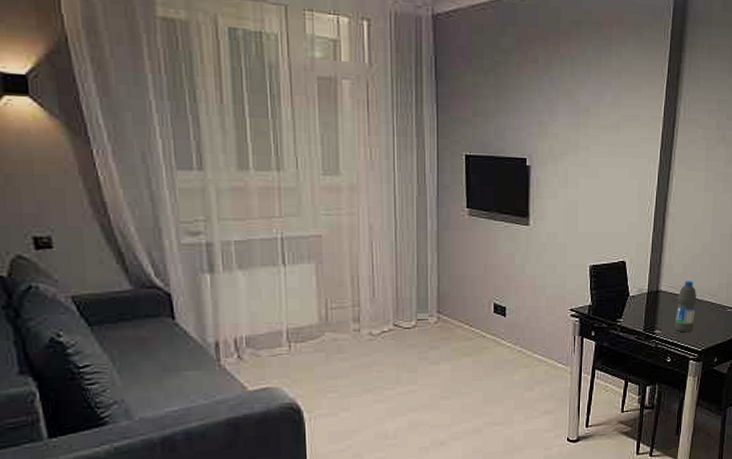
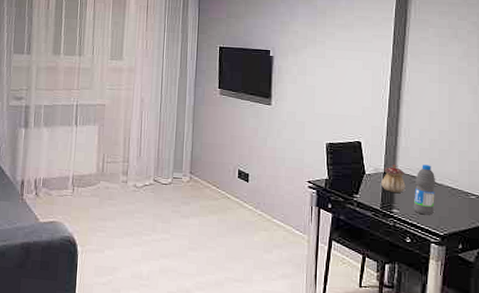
teapot: none [645,282,668,313] -> present [381,164,406,193]

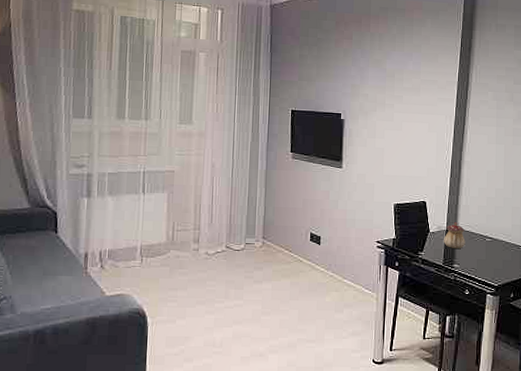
water bottle: present [413,164,436,215] -> none [471,221,492,268]

